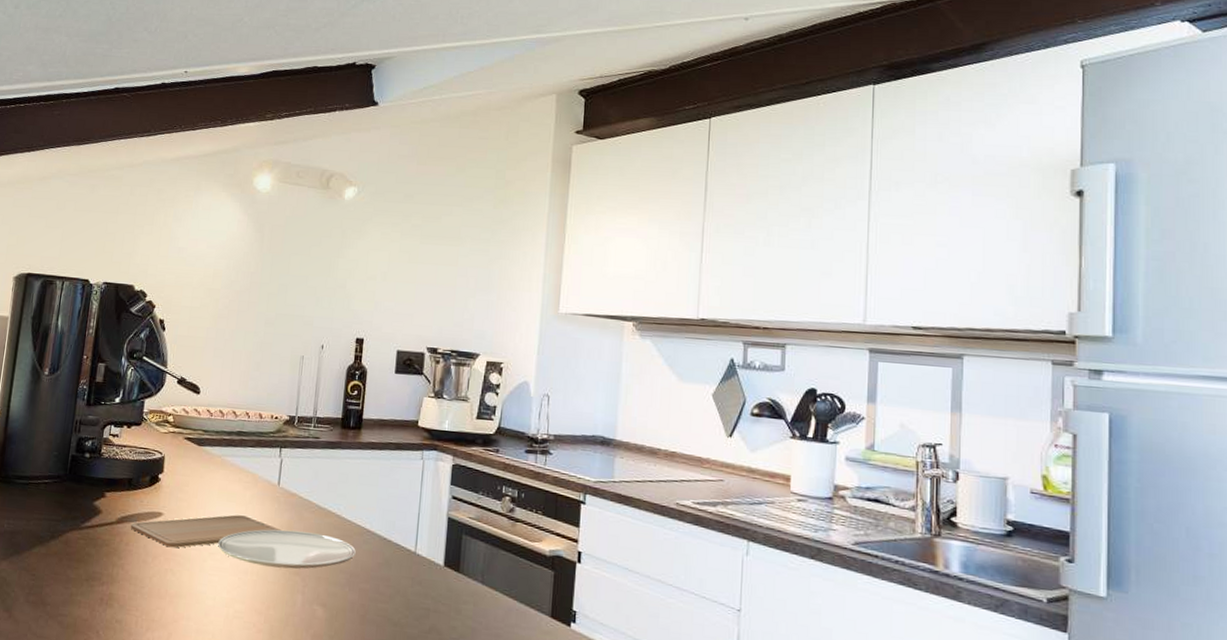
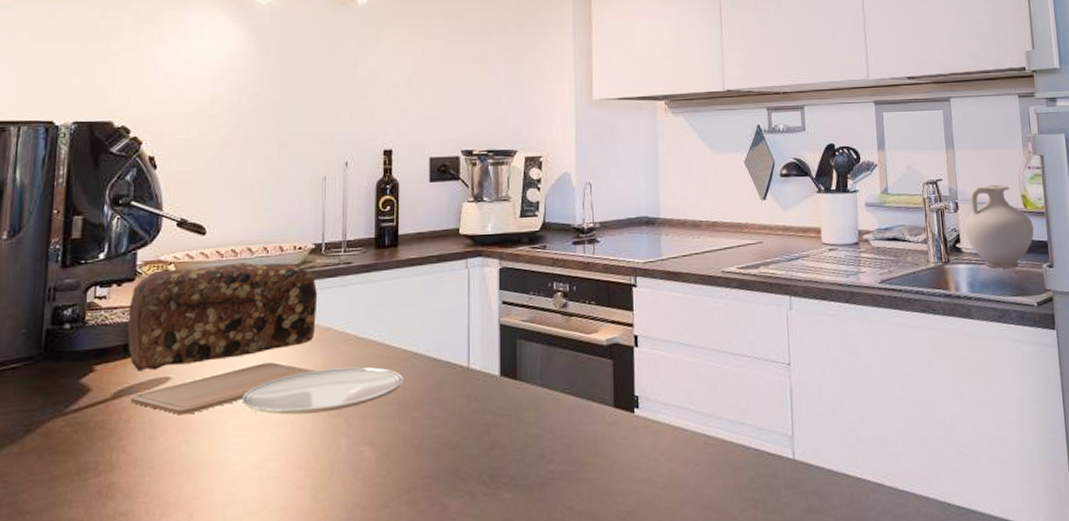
bread loaf: none [132,420,288,506] -> present [127,262,318,370]
ceramic jug: none [964,457,1053,556] -> present [964,184,1034,269]

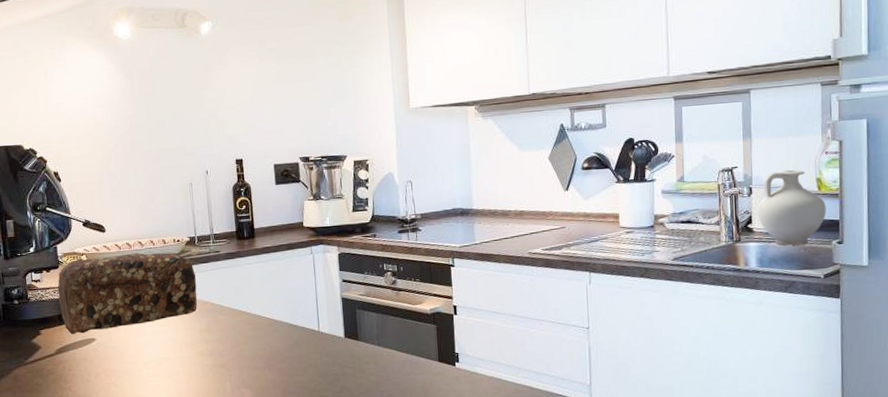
chopping board: present [130,362,317,415] -> none [69,327,202,366]
plate: present [242,366,403,415] -> none [149,331,269,366]

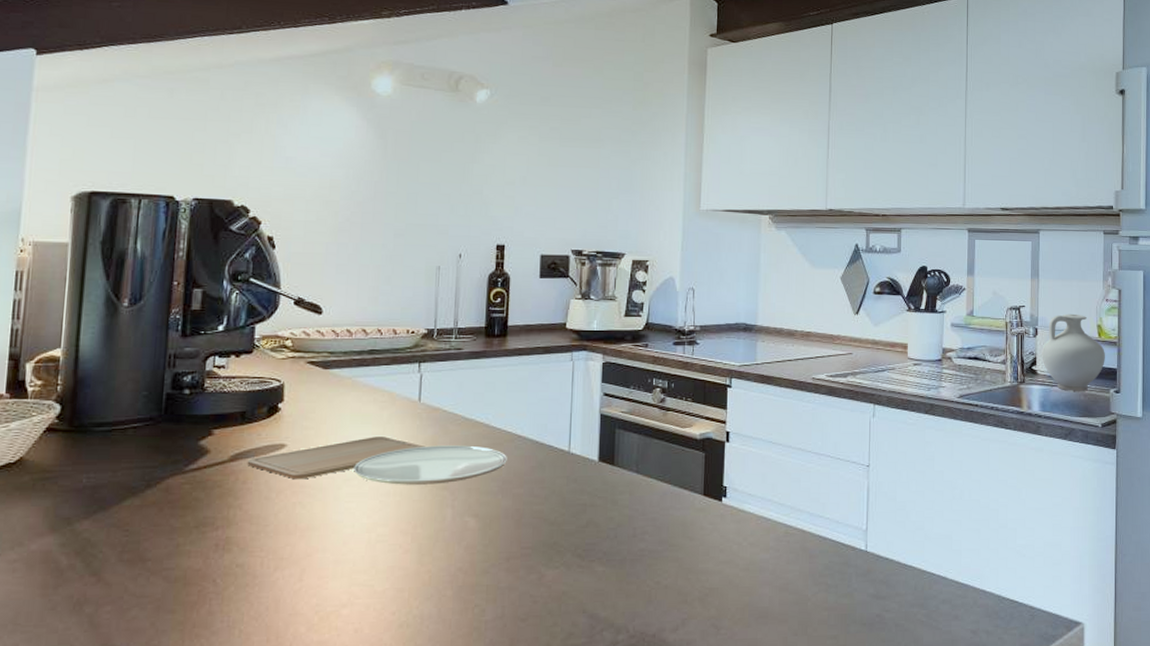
bread loaf: present [57,252,197,334] -> none [245,342,429,437]
chopping board: none [69,327,202,366] -> present [247,436,425,480]
plate: none [149,331,269,366] -> present [354,445,507,485]

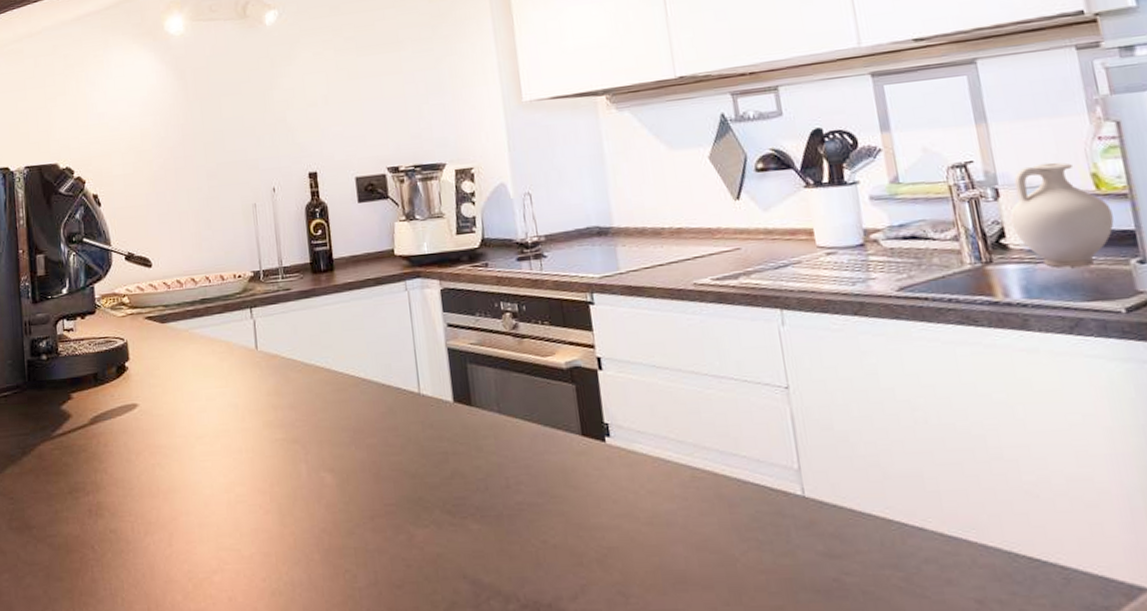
chopping board: present [247,436,425,480] -> none [105,389,269,440]
plate: present [354,445,507,485] -> none [203,393,355,441]

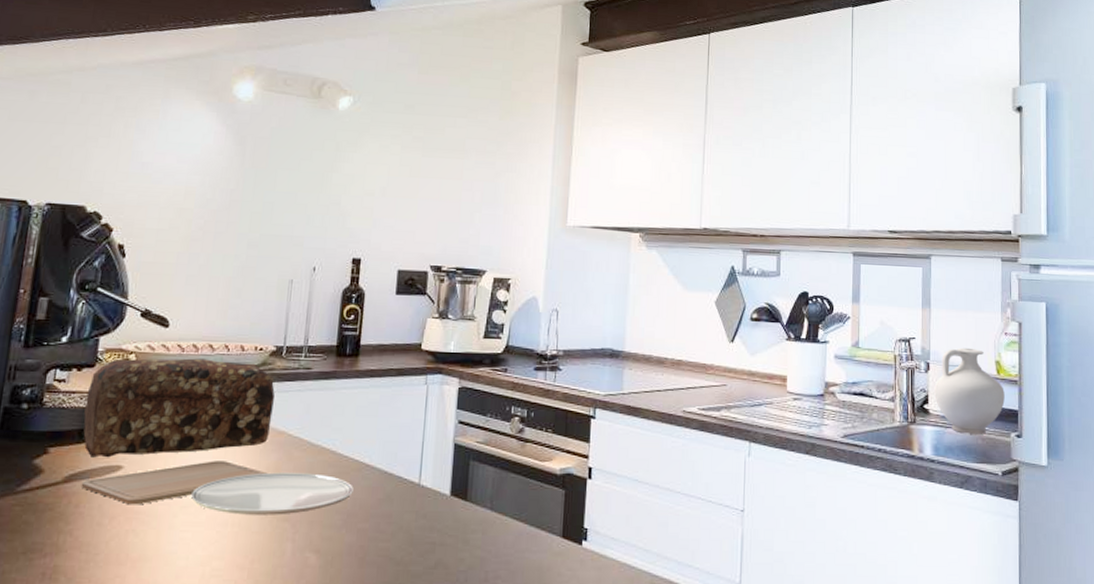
bread loaf: none [93,291,264,398] -> present [83,358,275,458]
chopping board: none [105,389,269,440] -> present [81,461,268,505]
plate: none [203,393,355,441] -> present [191,472,354,515]

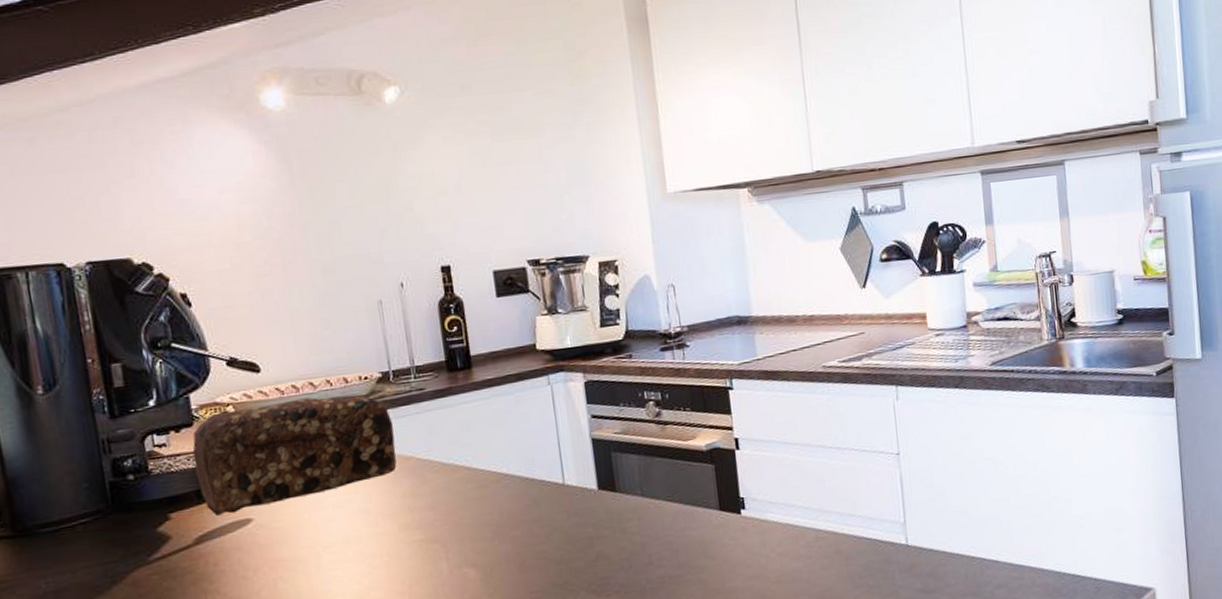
chopping board: present [81,461,268,505] -> none [214,495,405,554]
plate: present [191,472,354,515] -> none [331,491,498,546]
ceramic jug: present [934,347,1005,434] -> none [1080,252,1154,341]

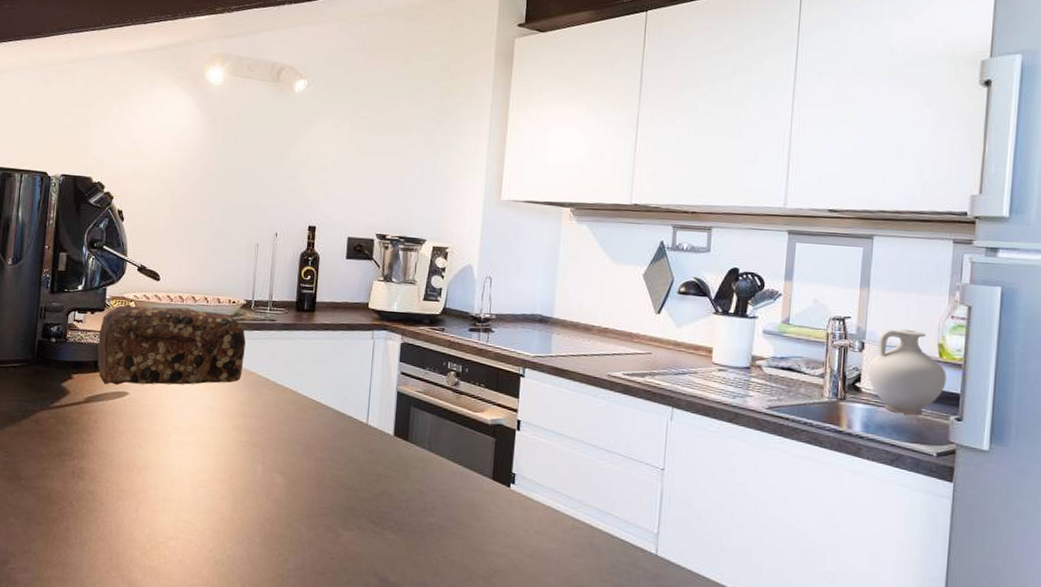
ceramic jug: none [1080,252,1154,341] -> present [868,328,947,415]

